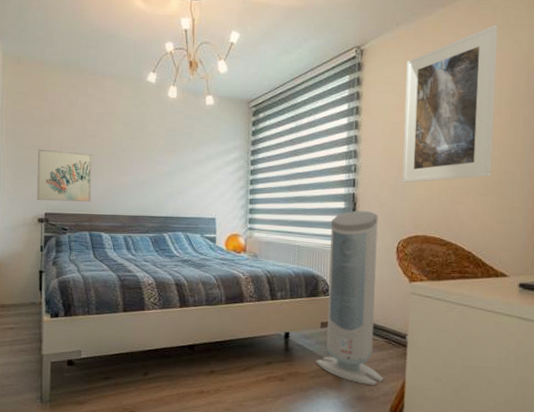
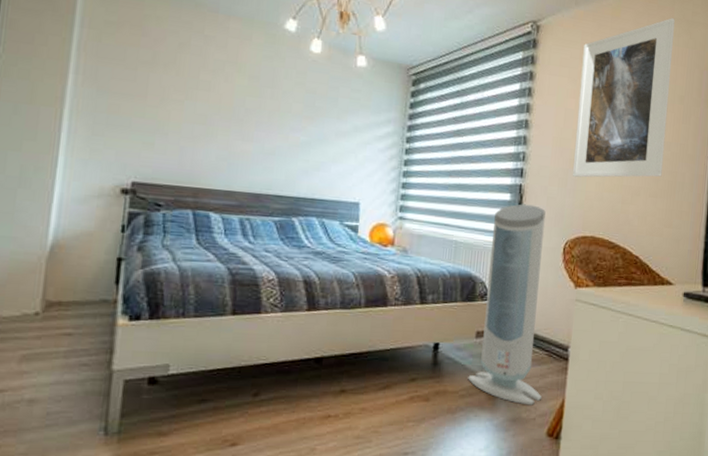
wall art: present [36,149,92,203] -> none [121,98,205,173]

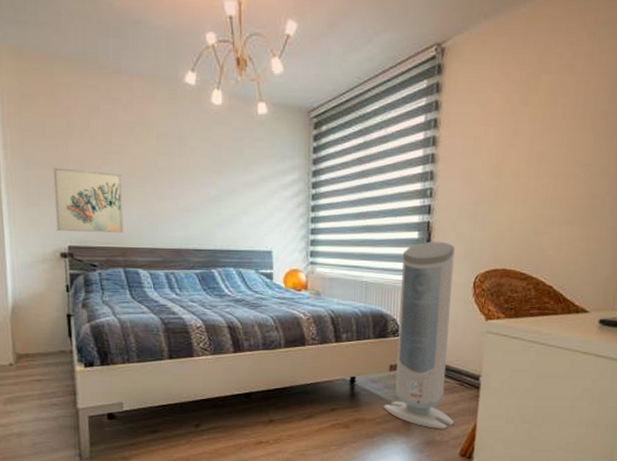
wall art: none [121,98,205,173] -> present [53,167,124,234]
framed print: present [572,18,675,178] -> none [481,21,599,210]

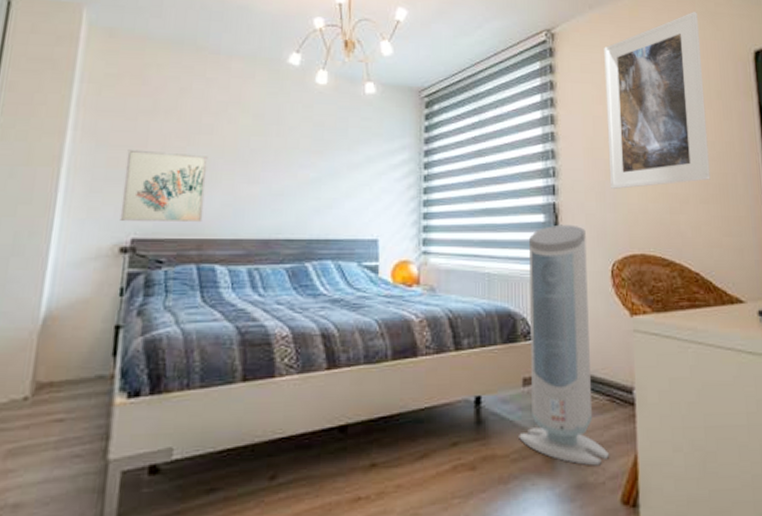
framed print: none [481,21,599,210] -> present [604,12,711,189]

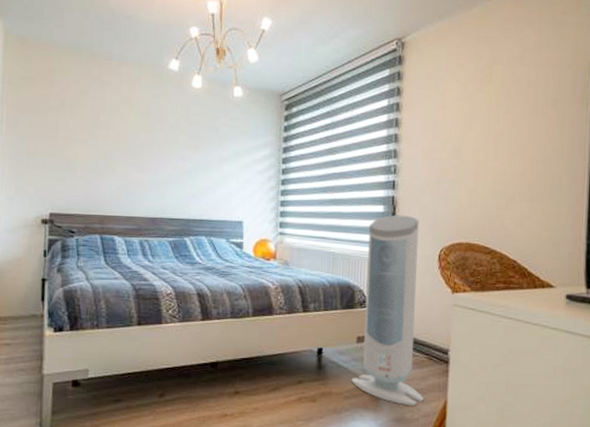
wall art: present [119,149,208,223] -> none [40,141,106,203]
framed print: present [604,12,711,189] -> none [444,21,544,186]

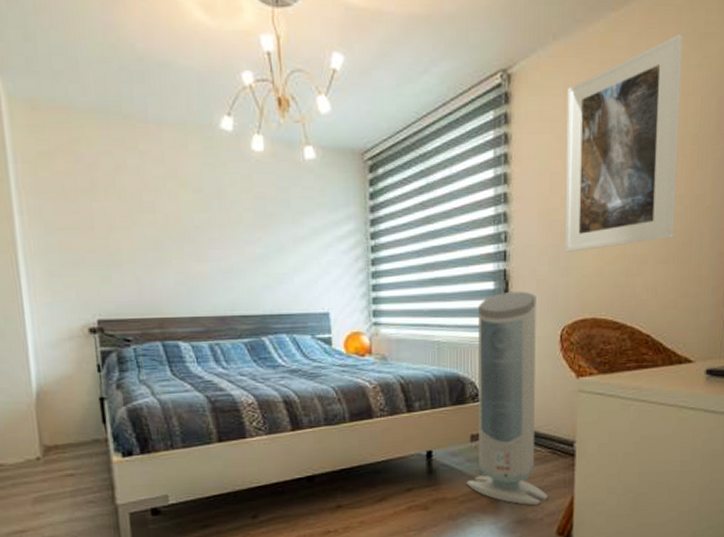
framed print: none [444,21,544,186] -> present [564,34,683,252]

